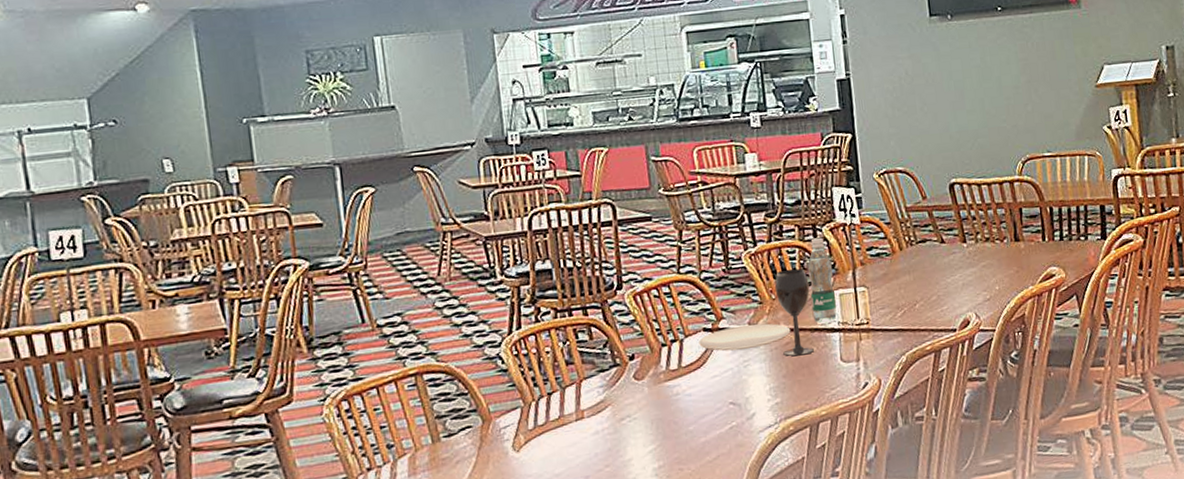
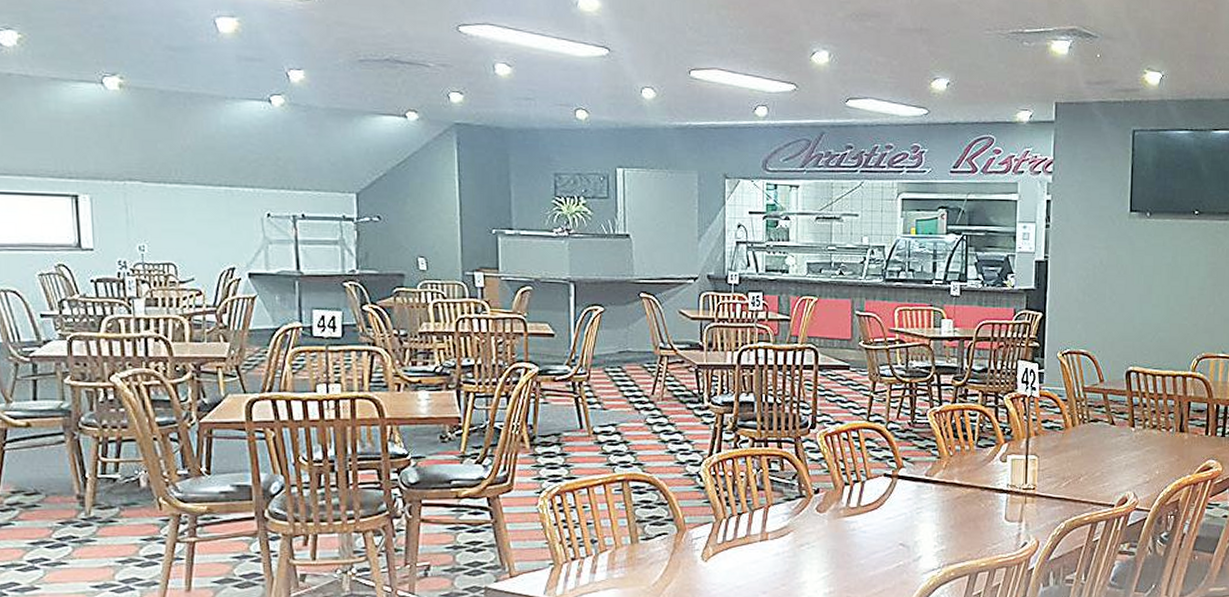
plate: present [699,323,791,351] -> none [879,475,963,498]
wine glass: present [774,268,814,357] -> none [953,430,985,510]
bottle: present [807,237,837,324] -> none [985,405,1009,484]

